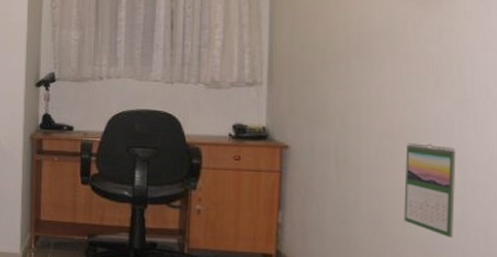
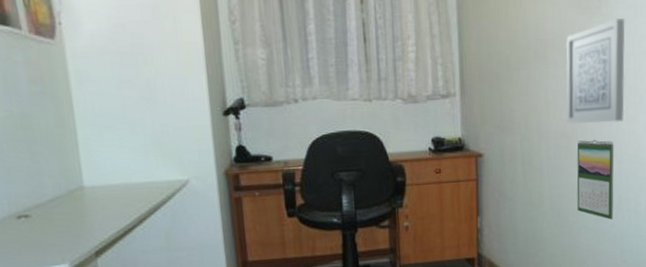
wall art: none [393,14,474,127] -> present [565,17,626,124]

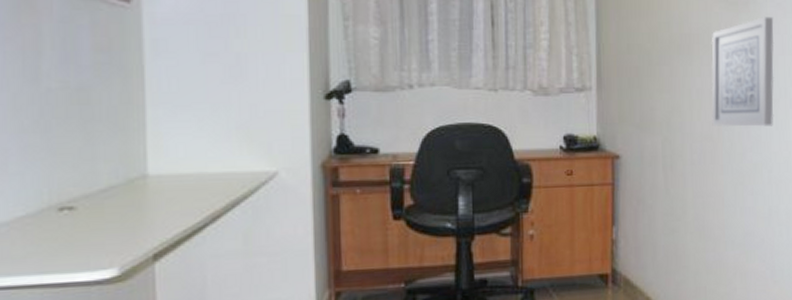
calendar: present [577,139,614,220] -> none [723,145,764,235]

